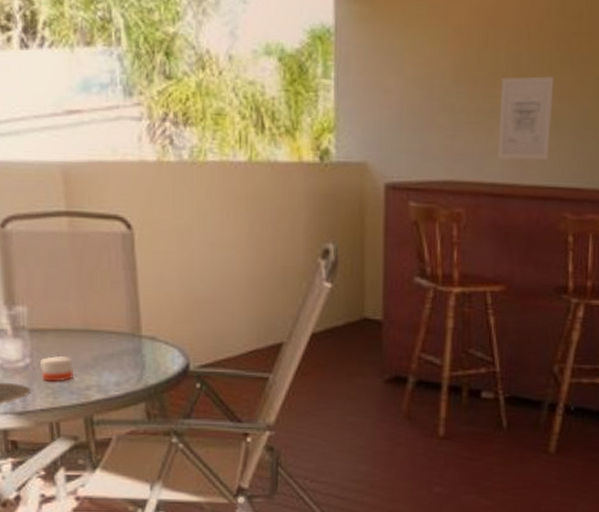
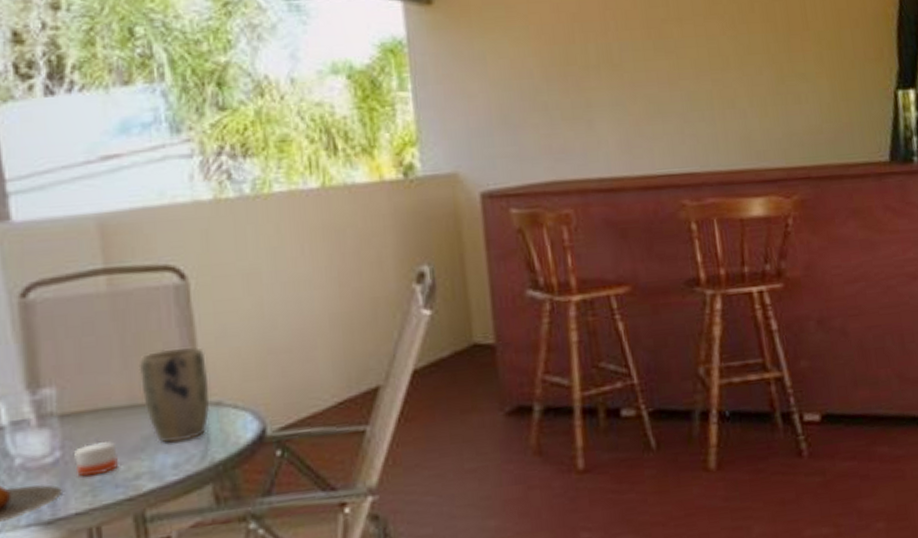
plant pot: none [91,287,146,365] -> present [138,347,210,444]
wall art: present [497,76,554,160] -> none [594,64,657,153]

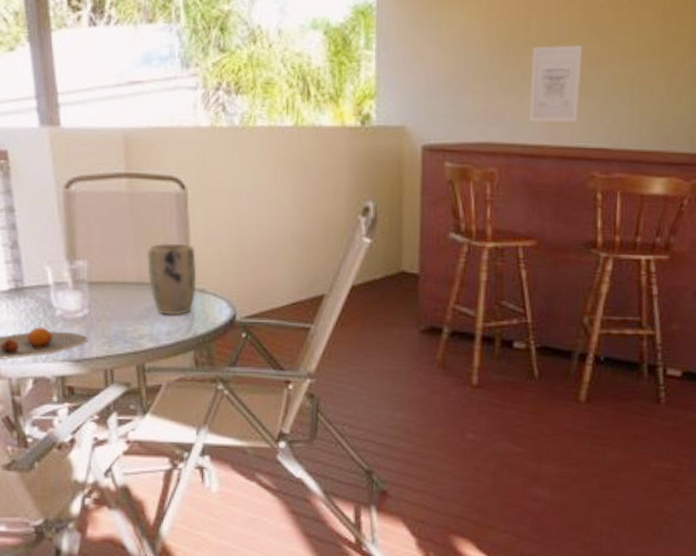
candle: present [74,441,118,477] -> none [98,307,128,332]
wall art: none [594,64,657,153] -> present [529,45,583,123]

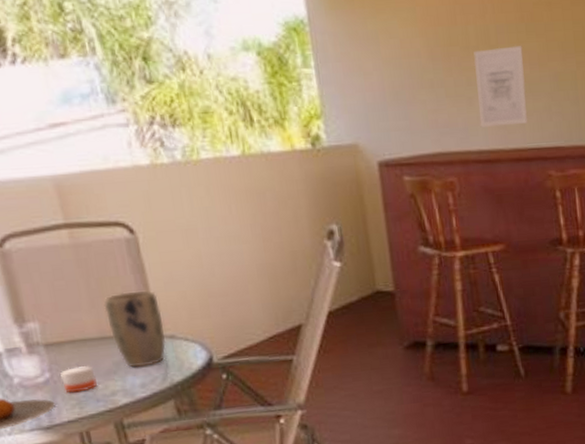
candle: none [98,307,128,332] -> present [60,366,97,393]

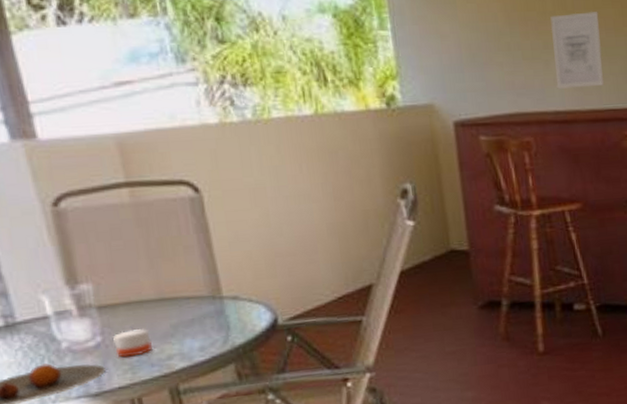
plant pot: present [103,290,166,368] -> none [163,250,228,331]

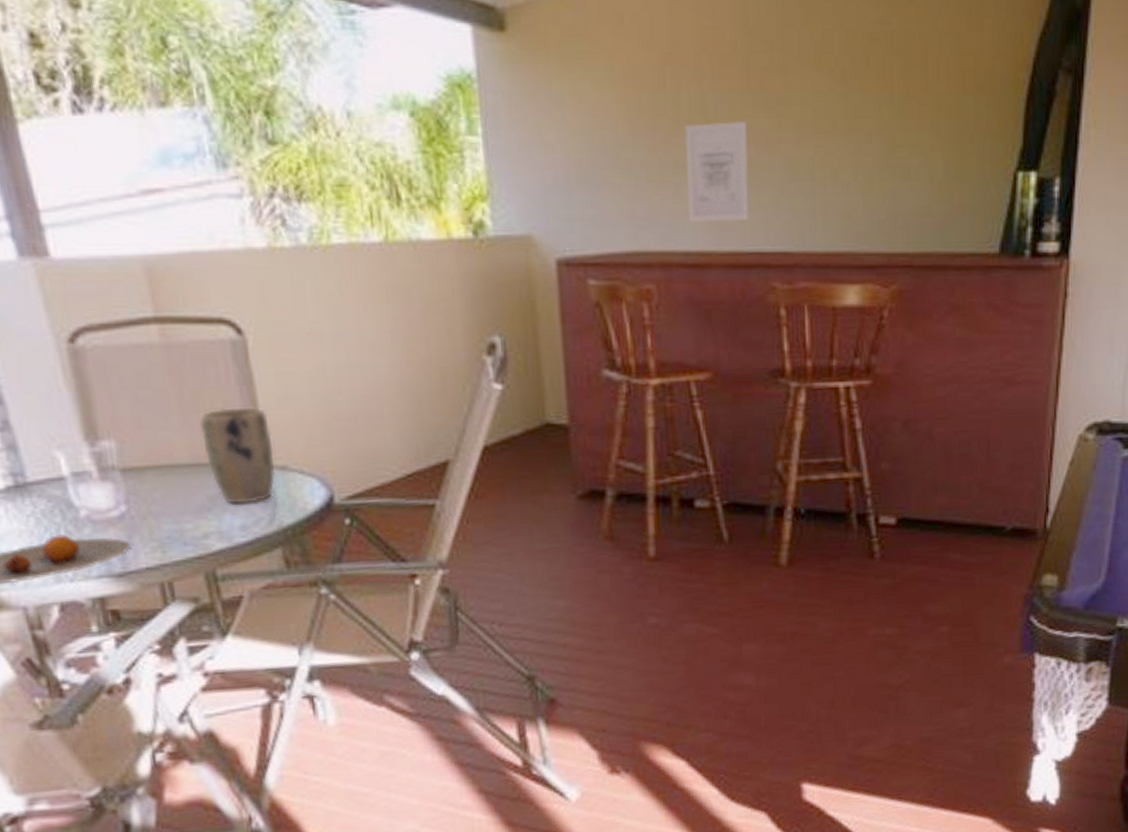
candle: present [113,329,152,358] -> none [140,499,185,533]
plant pot: none [163,250,228,331] -> present [199,407,275,505]

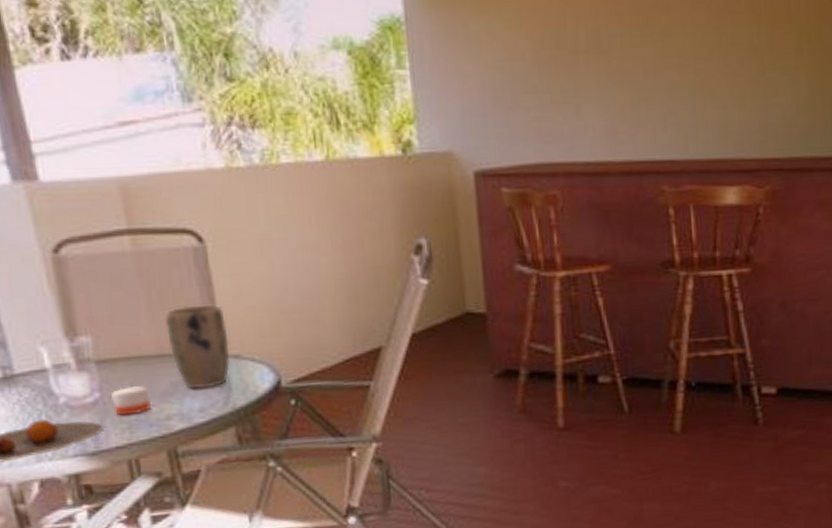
candle: none [140,499,185,533] -> present [111,386,151,416]
wall art: present [684,121,750,222] -> none [583,51,641,137]

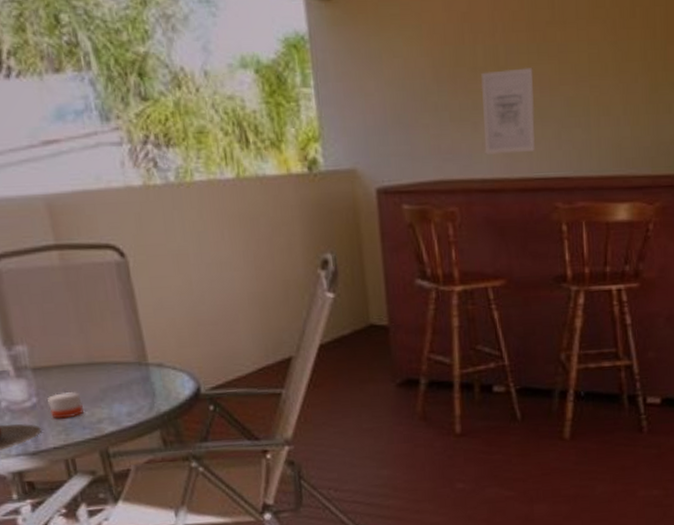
plant pot: present [164,304,230,390] -> none [92,316,154,396]
wall art: none [583,51,641,137] -> present [481,68,536,155]

